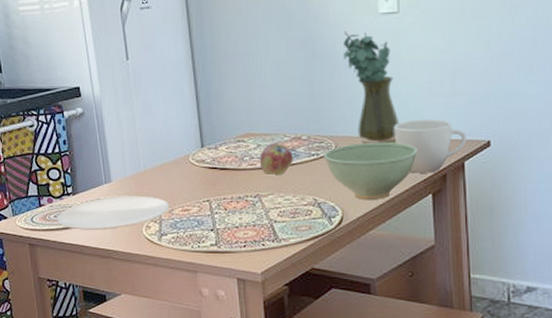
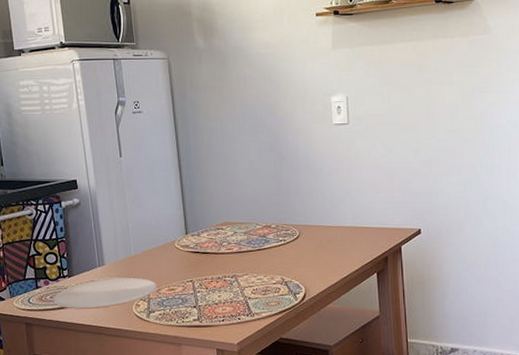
fruit: present [259,143,293,176] -> none [236,230,264,258]
bowl: present [324,141,419,199] -> none [290,229,366,278]
vase: present [343,31,400,145] -> none [304,137,351,232]
cup: present [394,119,467,173] -> none [346,211,403,256]

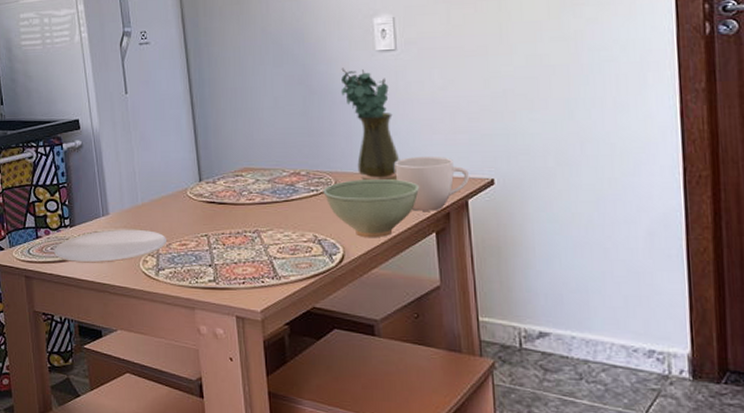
bowl: none [290,229,366,278] -> present [323,178,420,237]
vase: none [304,137,351,232] -> present [341,67,400,181]
cup: none [346,211,403,256] -> present [394,156,470,211]

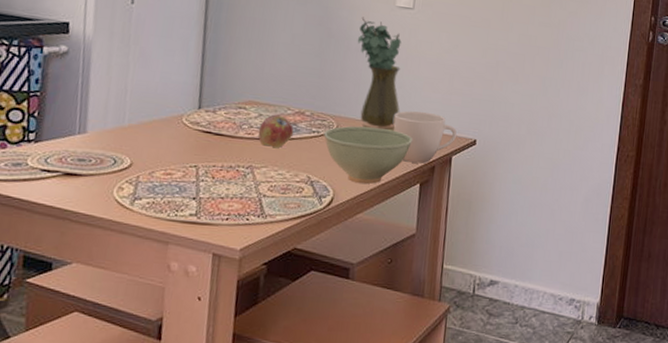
plate: present [54,229,168,263] -> none [8,150,151,188]
fruit: none [258,178,292,211] -> present [258,114,294,149]

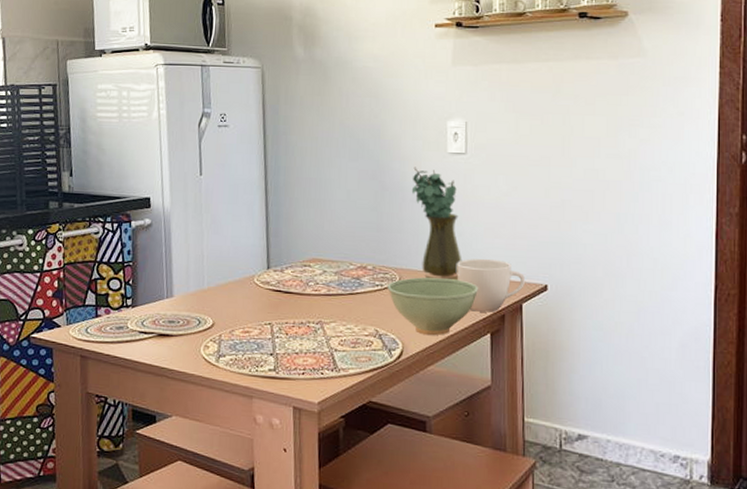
fruit: present [258,114,294,149] -> none [324,270,357,304]

